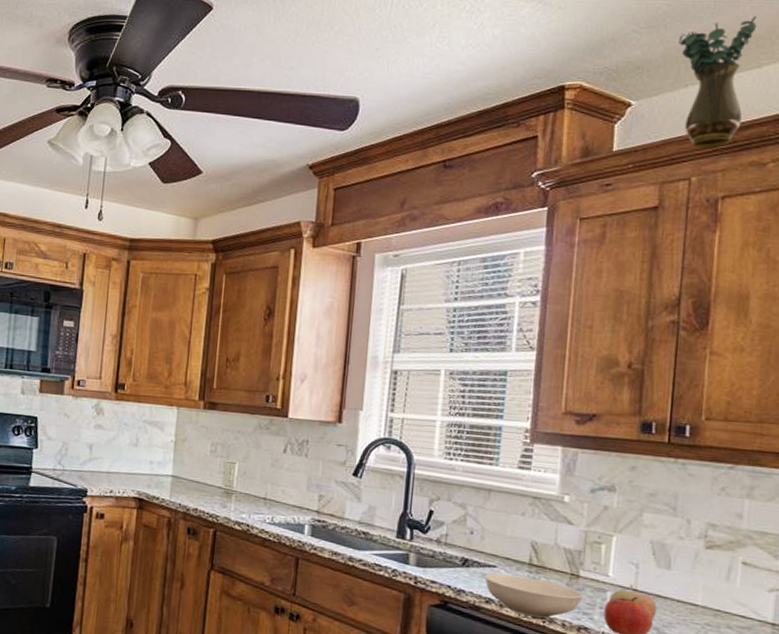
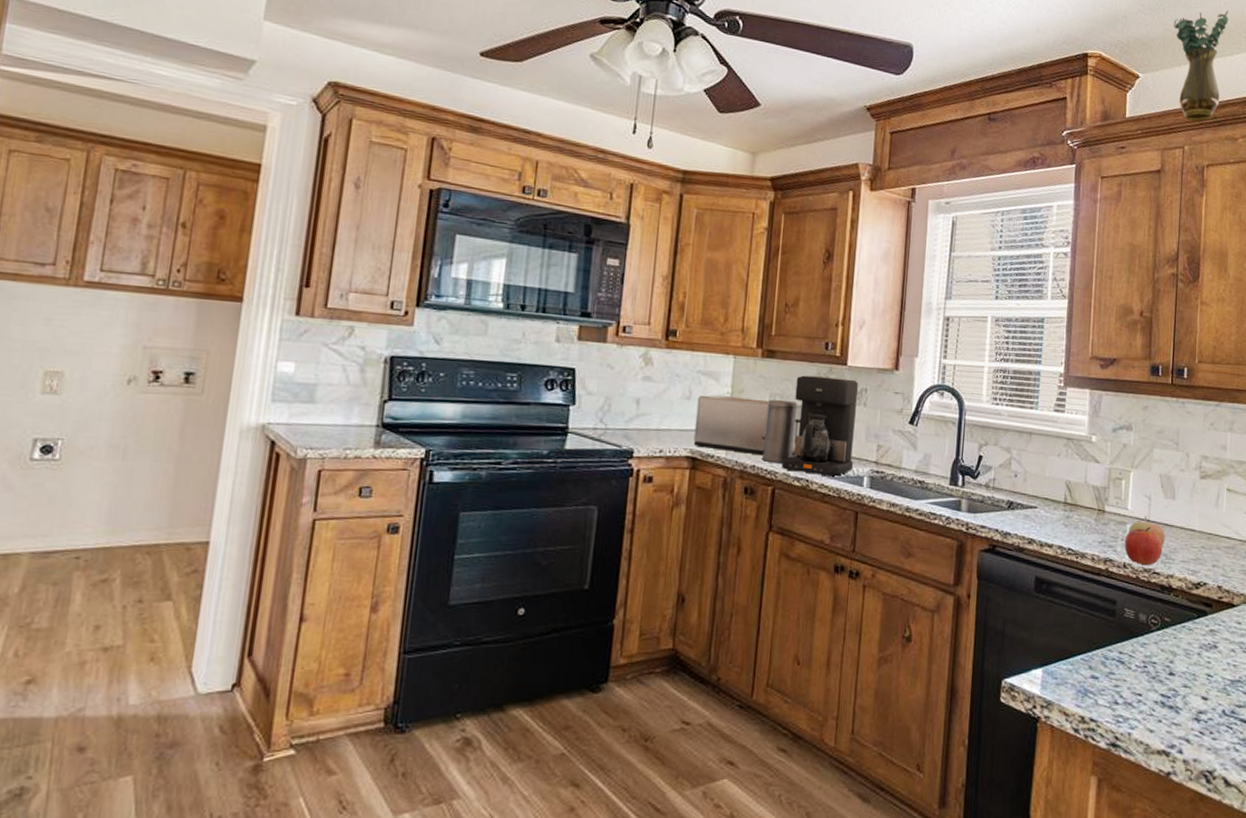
toaster: none [140,442,243,502] -> present [693,394,802,457]
canister: none [203,447,239,509] -> present [761,399,798,464]
coffee maker: none [223,426,299,523] -> present [782,375,858,477]
bowl: present [484,573,583,618] -> none [1027,514,1108,554]

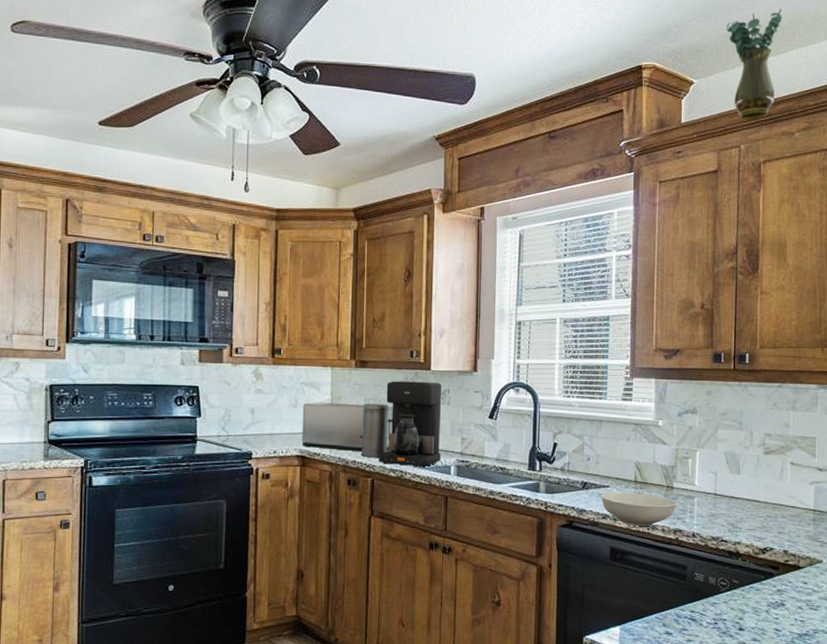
bowl: none [1027,514,1108,554] -> present [600,492,677,526]
fruit: present [1124,526,1163,566] -> none [693,499,730,535]
fruit: present [1129,516,1165,546] -> none [696,490,731,517]

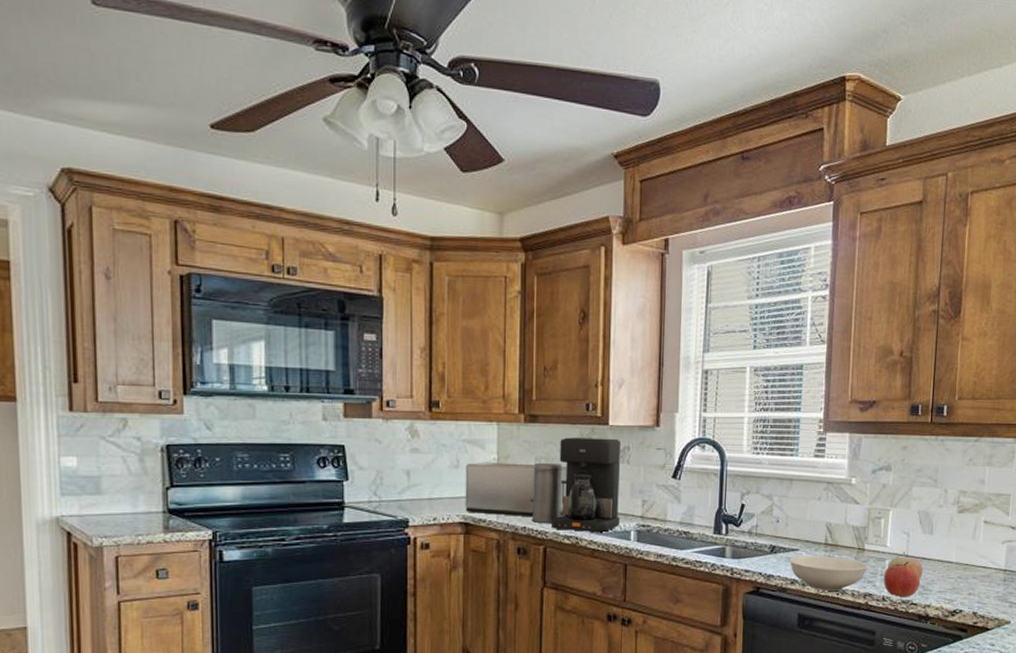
fruit: none [693,499,730,535] -> present [883,561,921,598]
fruit: none [696,490,731,517] -> present [887,552,923,579]
vase: present [726,9,783,121] -> none [938,15,999,145]

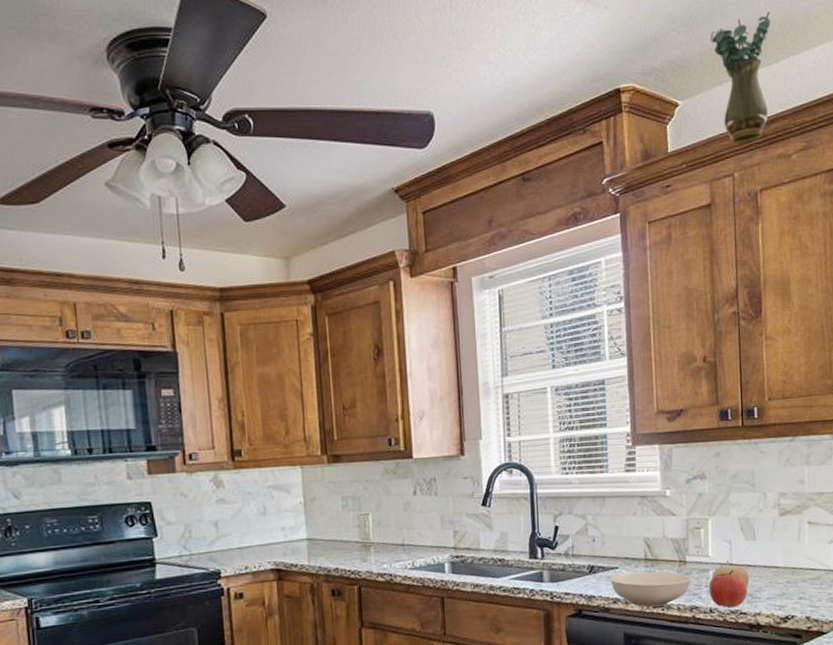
toaster: present [465,461,567,517] -> none [272,504,376,559]
canister: present [531,462,563,524] -> none [340,501,373,564]
coffee maker: present [552,437,620,533] -> none [364,471,432,568]
vase: none [938,15,999,145] -> present [710,12,771,144]

